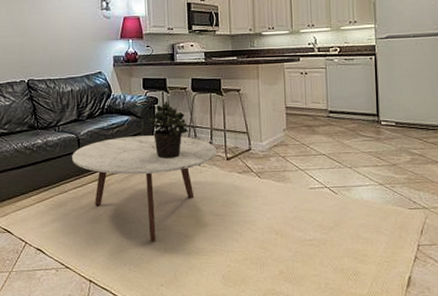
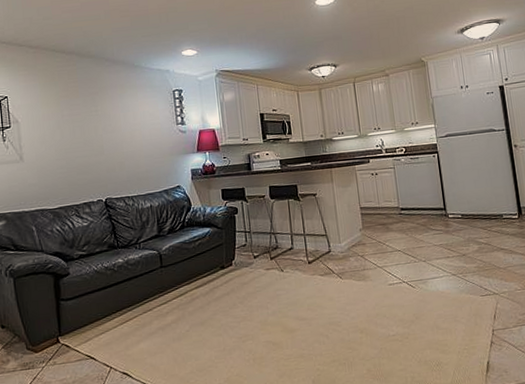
coffee table: present [72,135,216,242] -> none [154,244,298,353]
potted plant: present [149,102,188,158] -> none [230,211,269,268]

